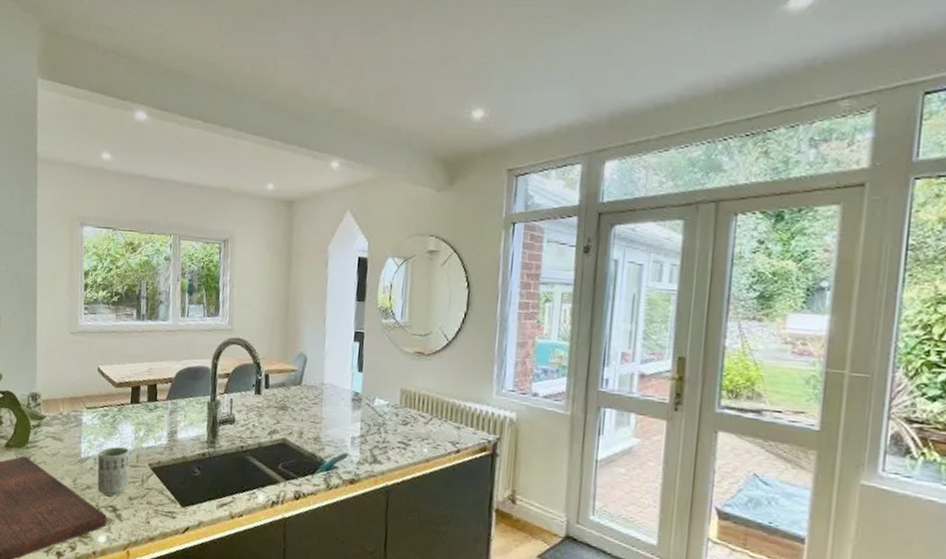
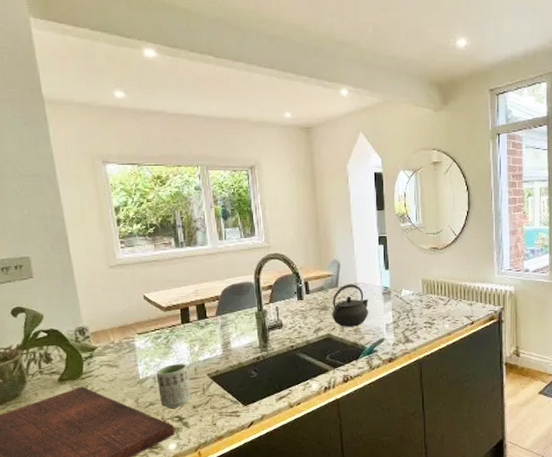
kettle: none [290,383,335,435] -> present [332,284,369,327]

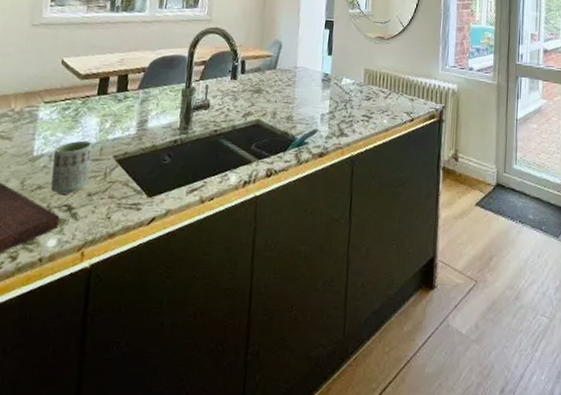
kettle: present [332,284,369,327] -> none [264,67,307,114]

